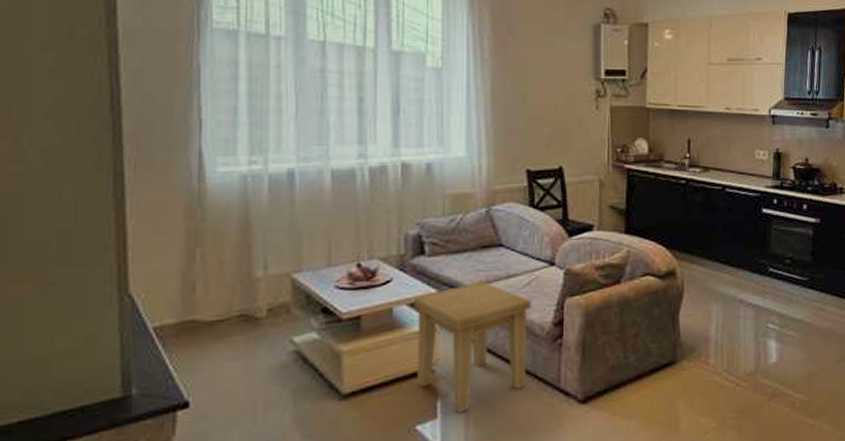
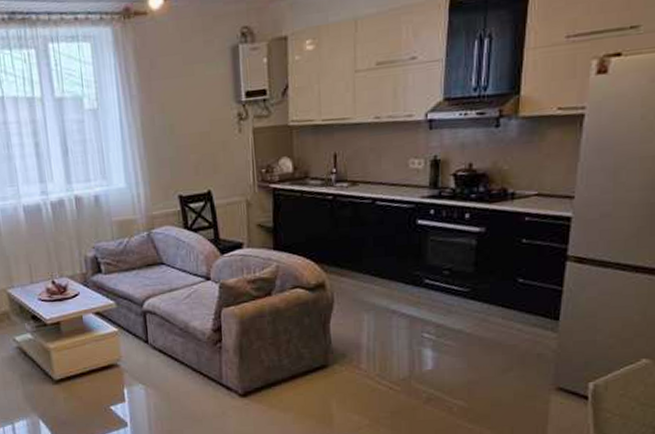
side table: present [413,281,532,414] -> none [97,294,193,399]

